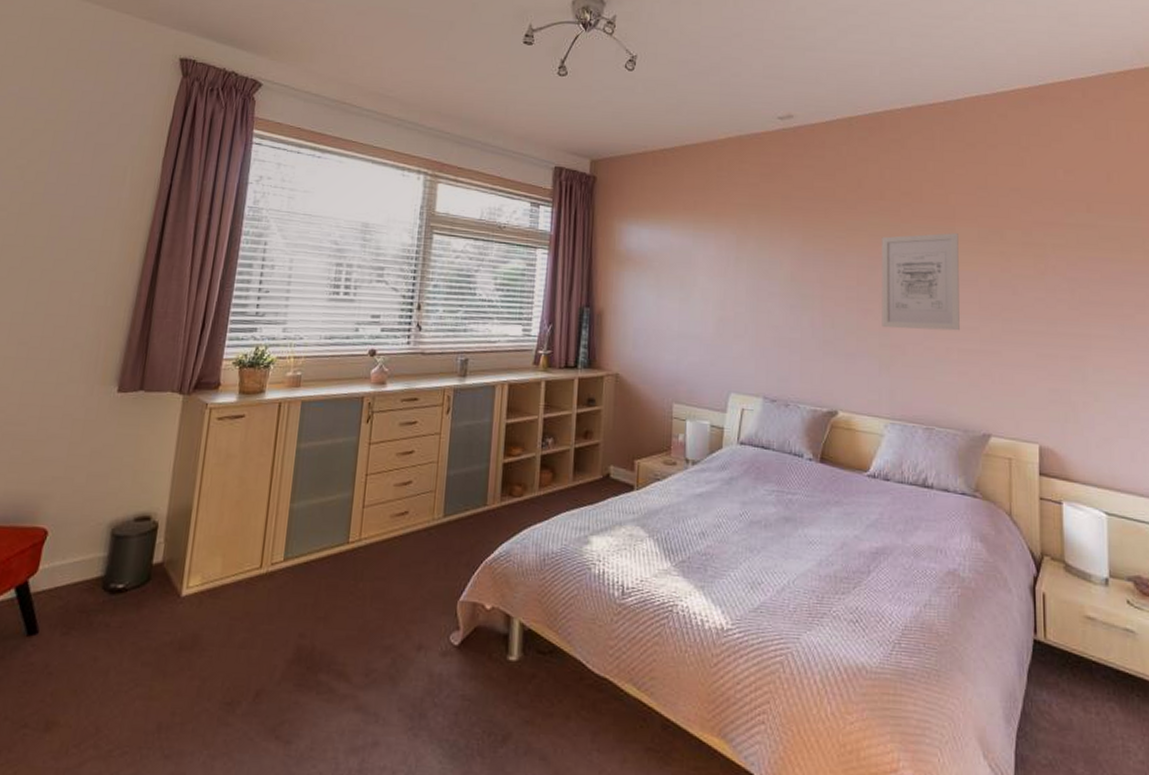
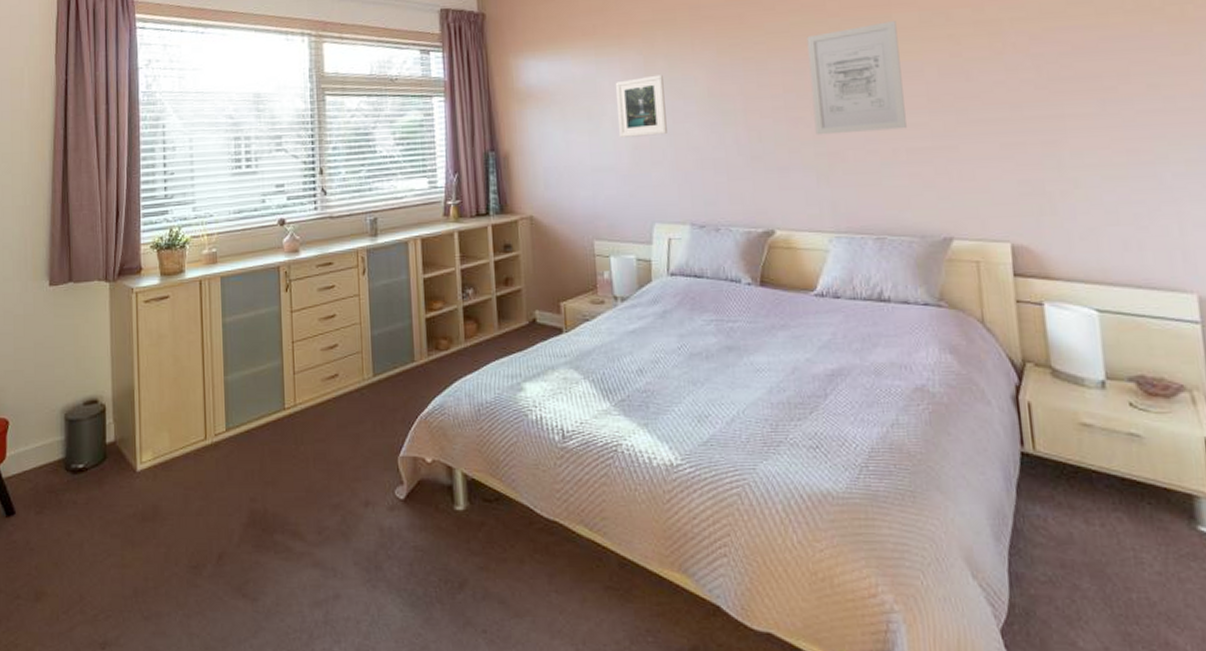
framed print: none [706,254,752,311] -> present [615,74,667,138]

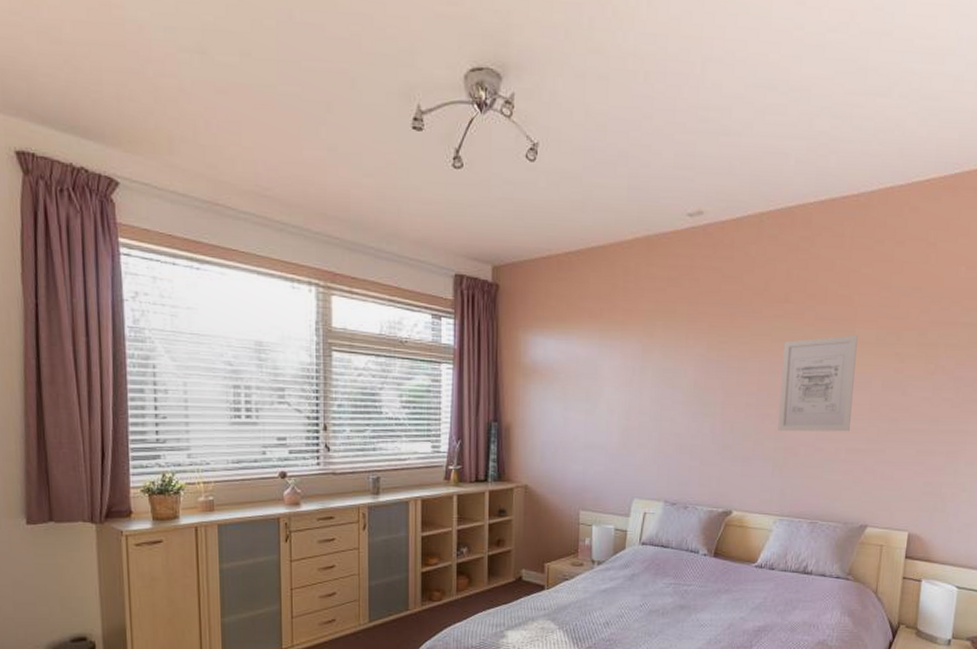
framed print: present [615,74,667,138] -> none [612,363,657,420]

